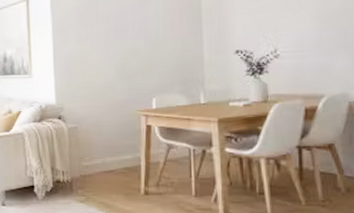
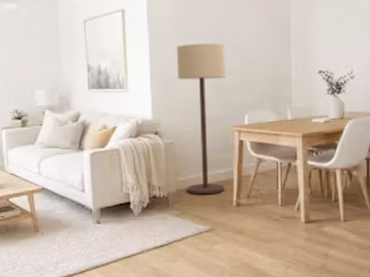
floor lamp: none [79,26,132,181] -> present [176,43,226,195]

